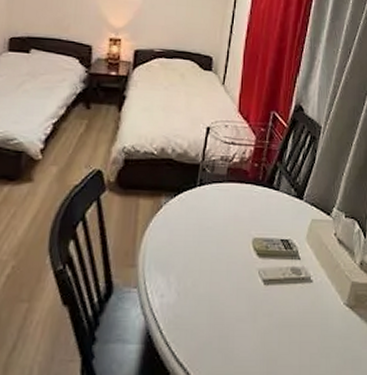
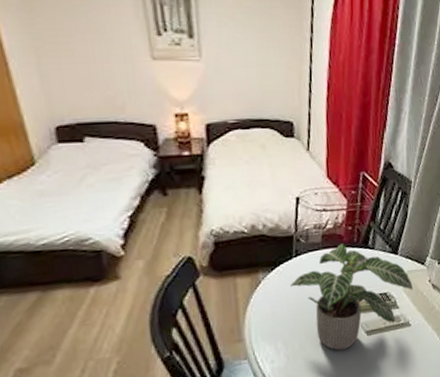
potted plant: none [191,180,317,296] -> present [290,243,413,351]

